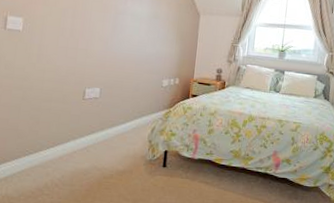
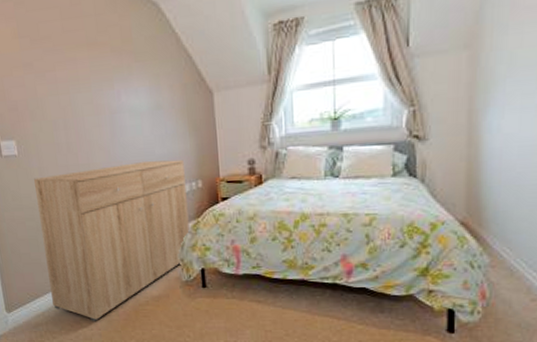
dresser: none [19,53,168,191] -> present [34,159,190,322]

